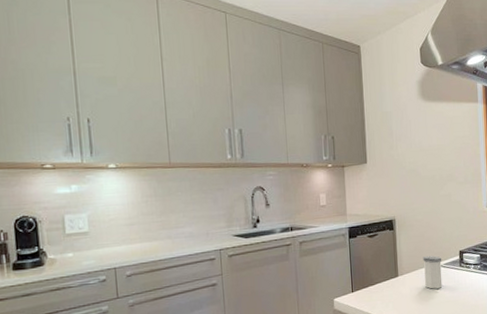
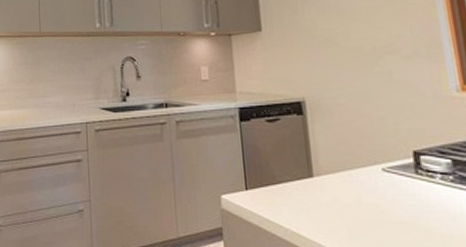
salt shaker: present [423,255,443,289] -> none [351,154,387,201]

